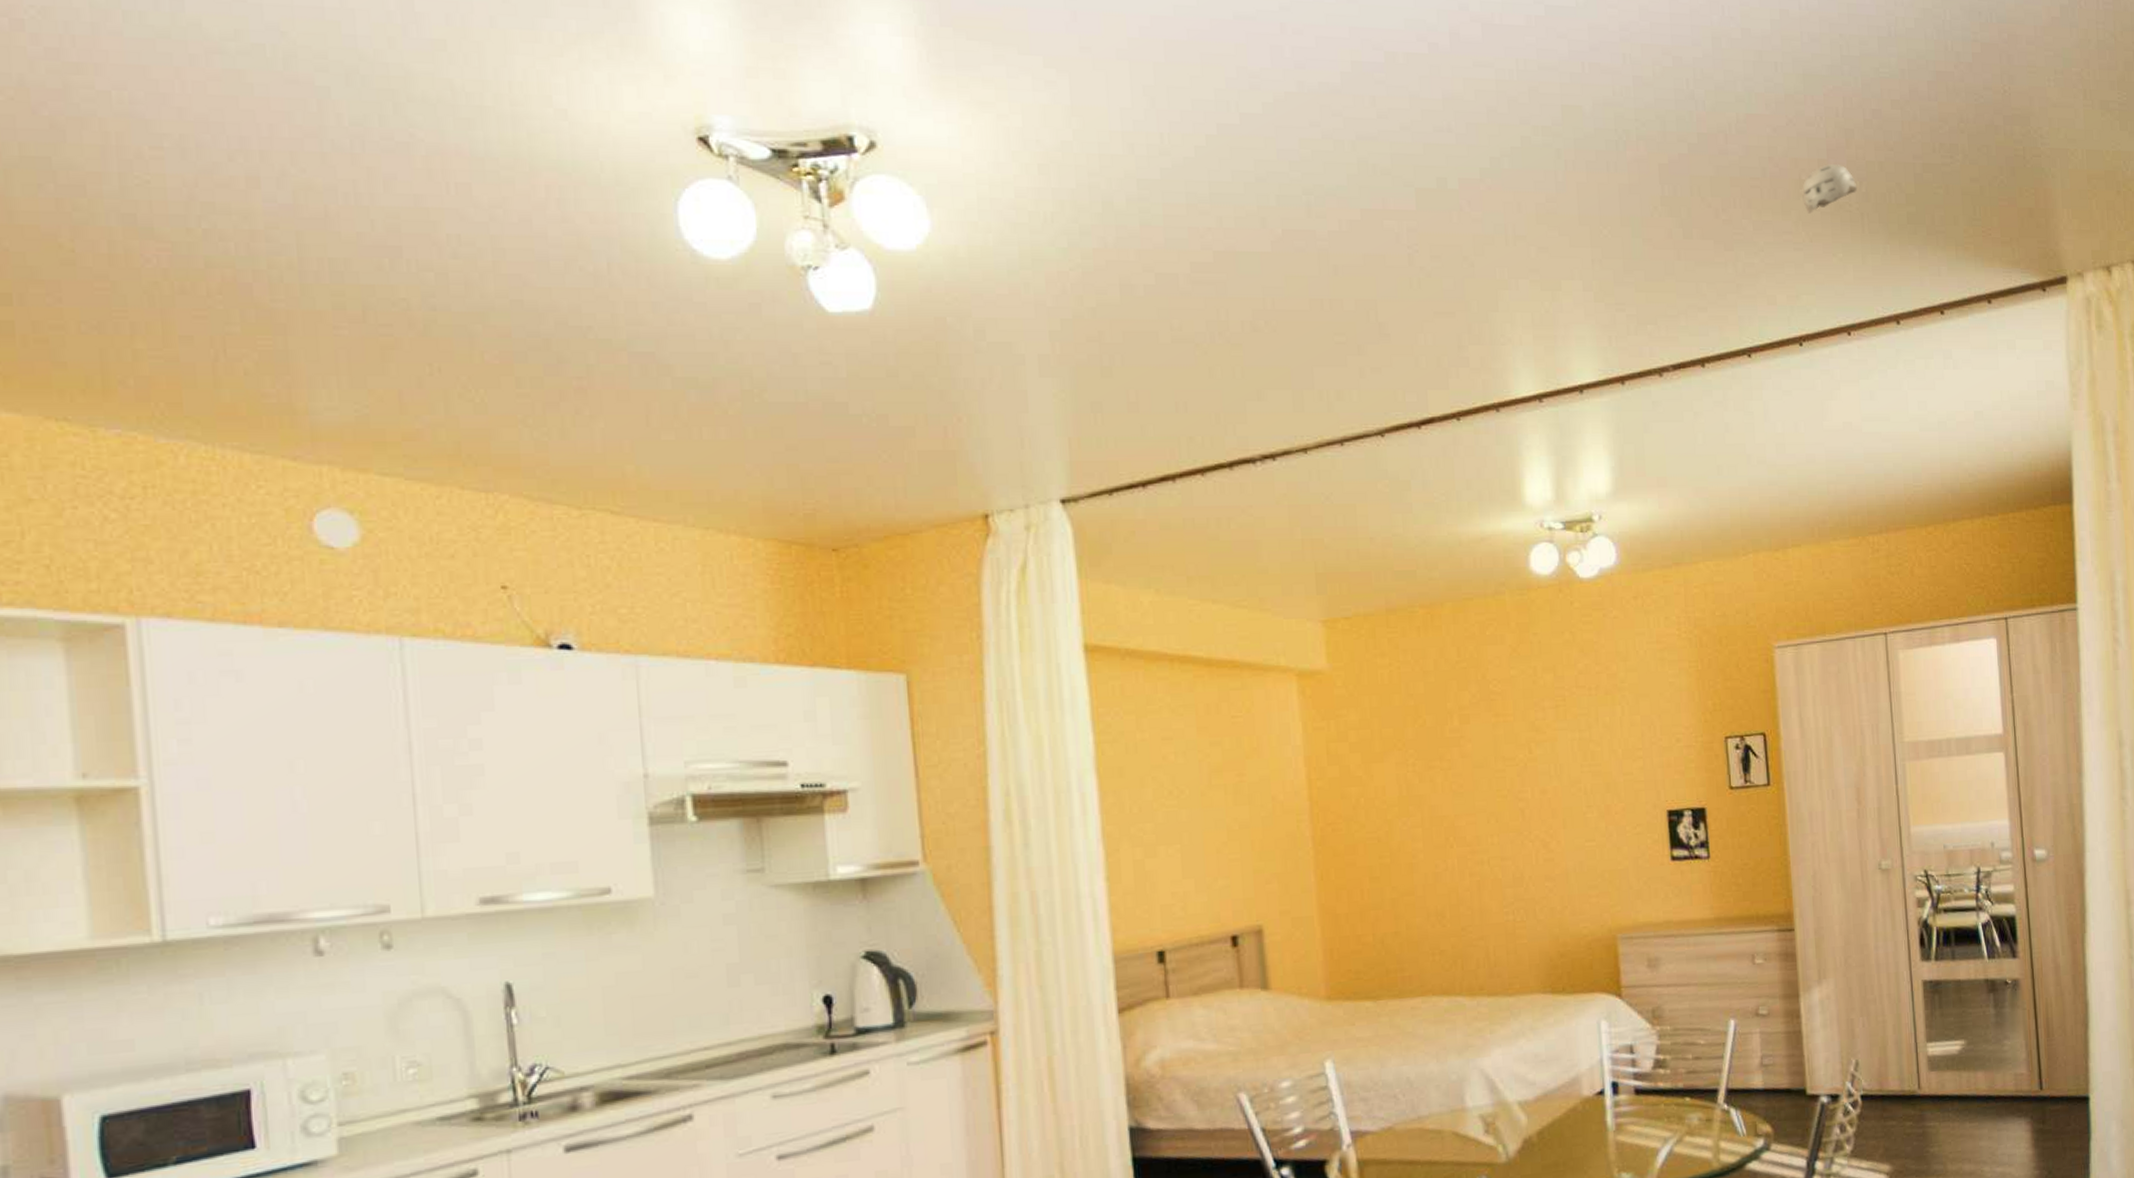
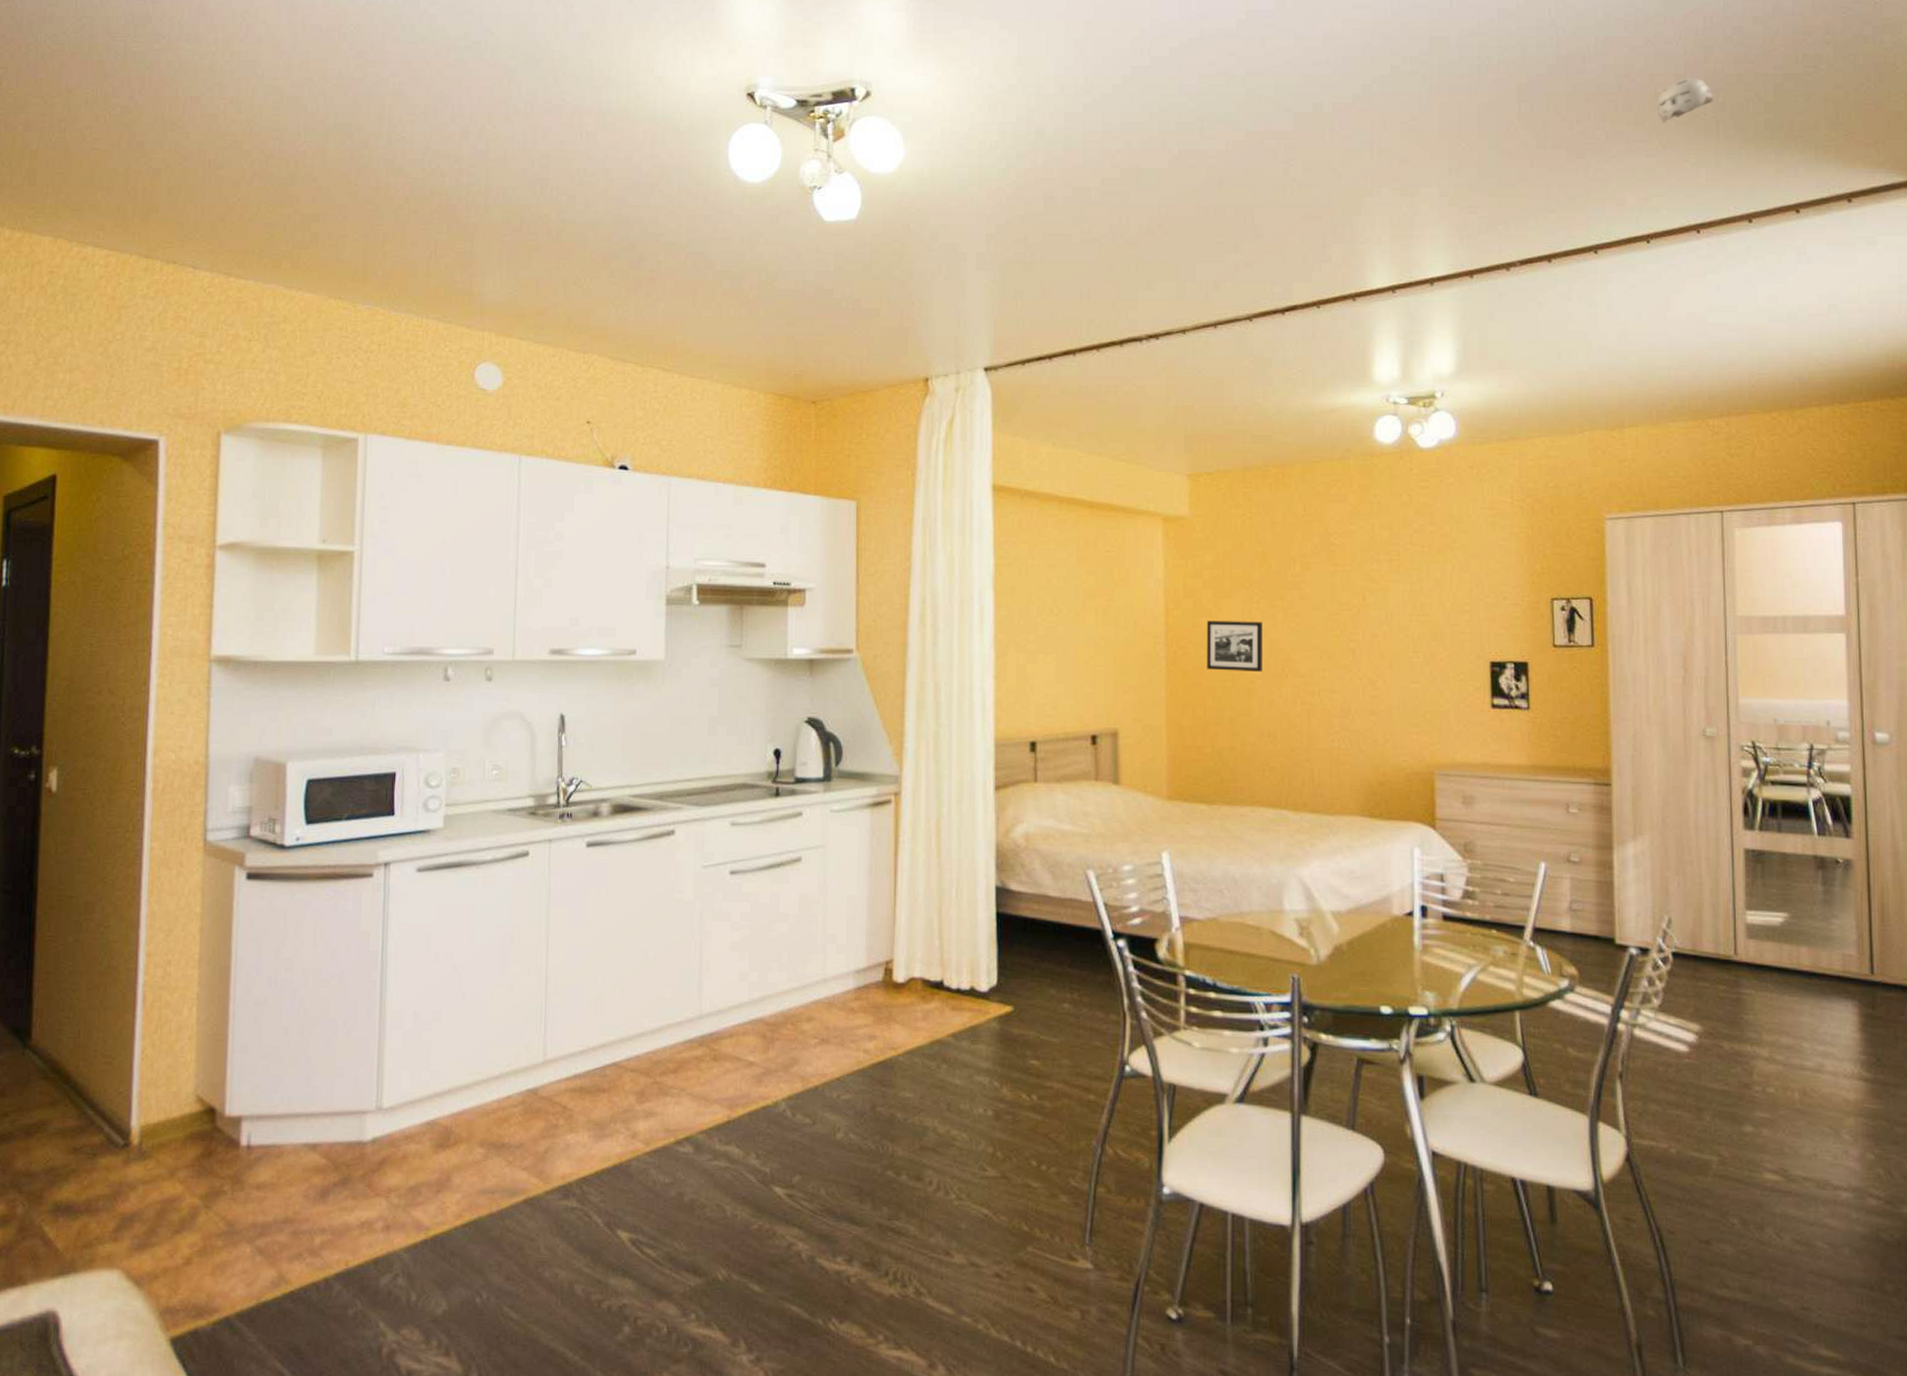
picture frame: none [1357,786,1424,846] -> present [1207,621,1262,672]

